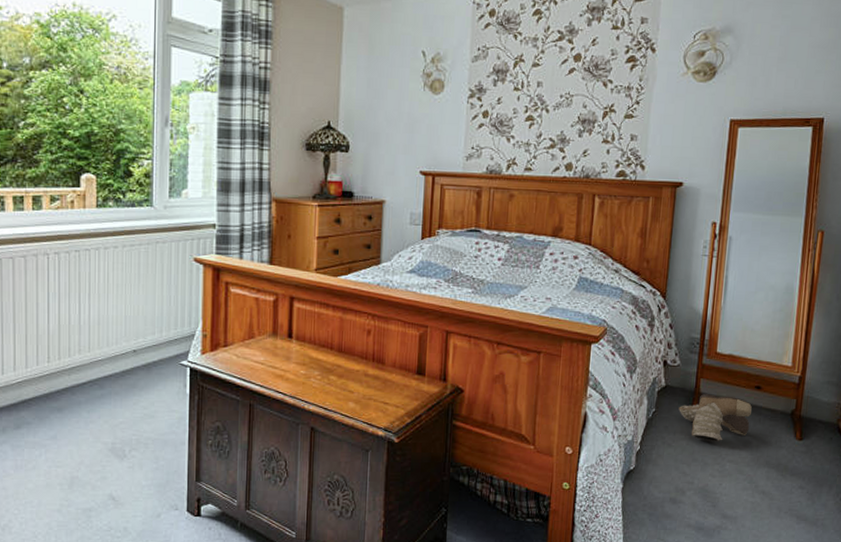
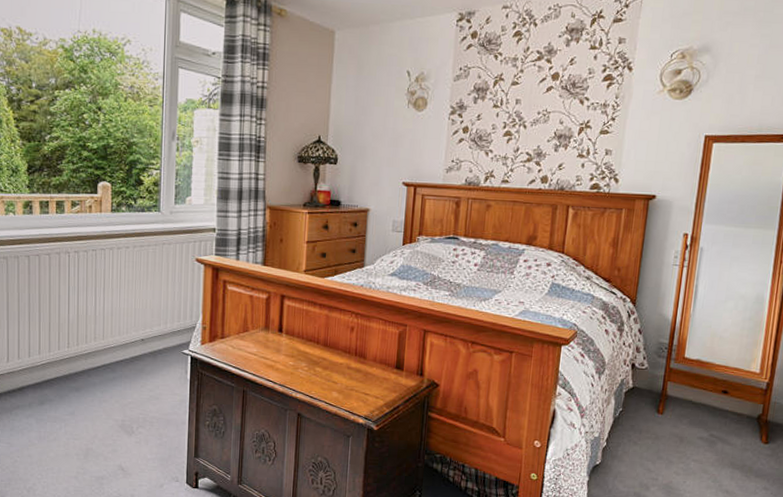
boots: present [679,394,752,442] -> none [645,396,718,442]

